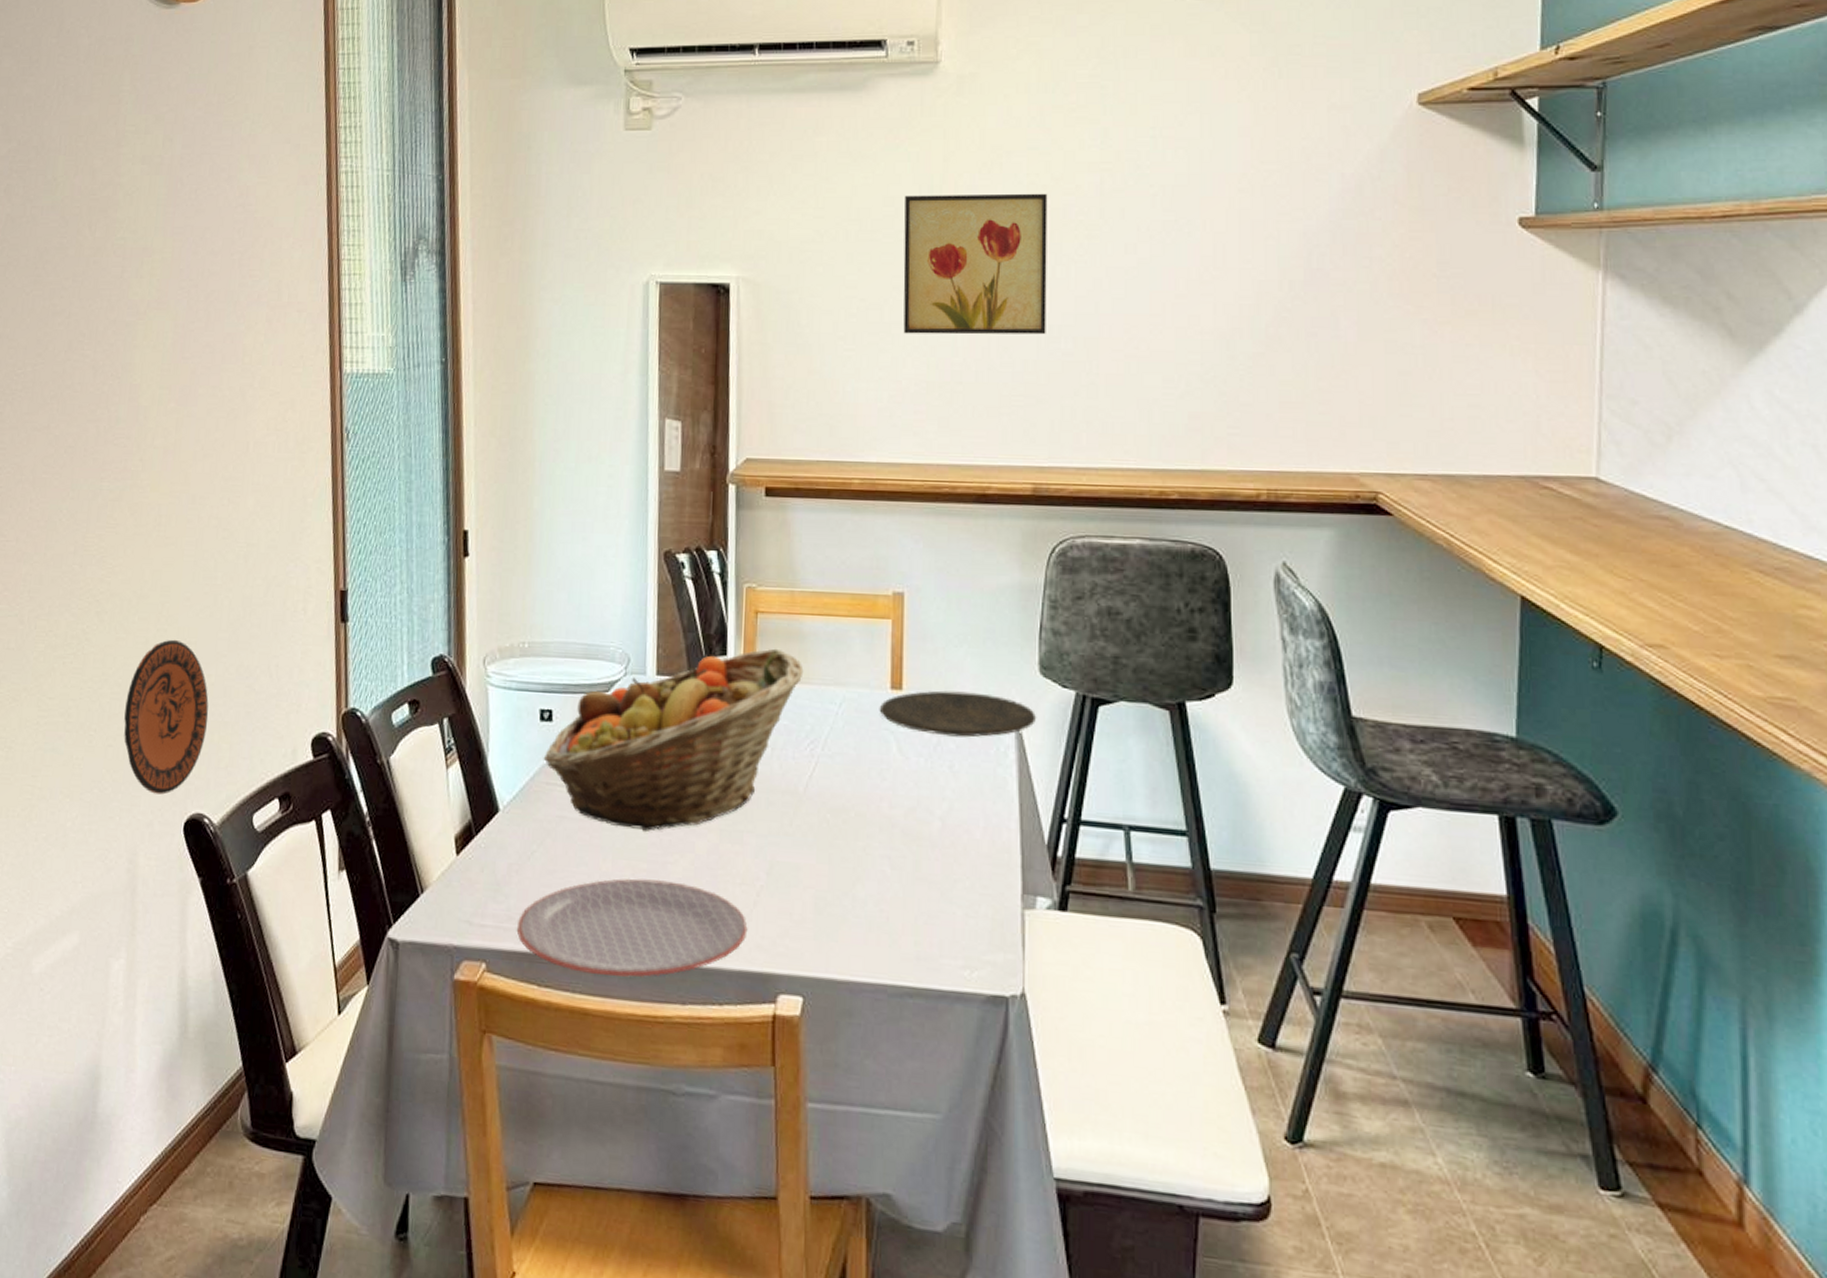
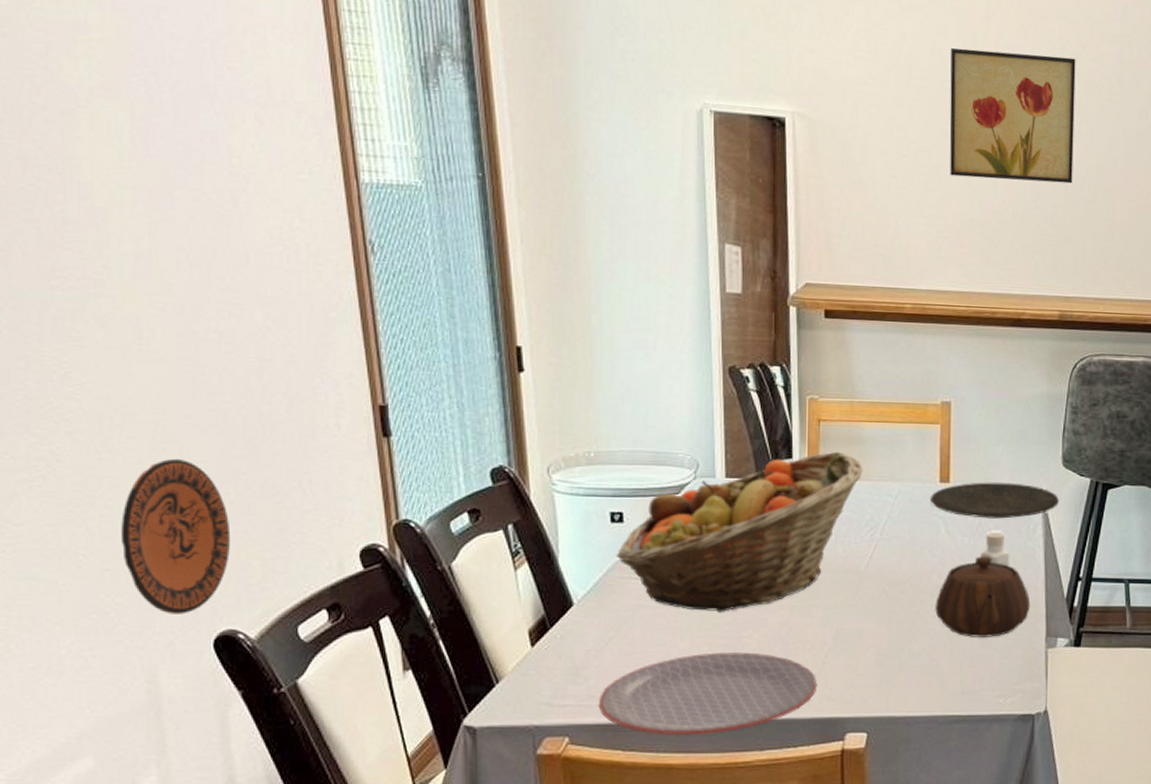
teapot: none [885,783,1002,889] -> present [935,556,1031,639]
pepper shaker: none [939,753,976,798] -> present [981,531,1010,566]

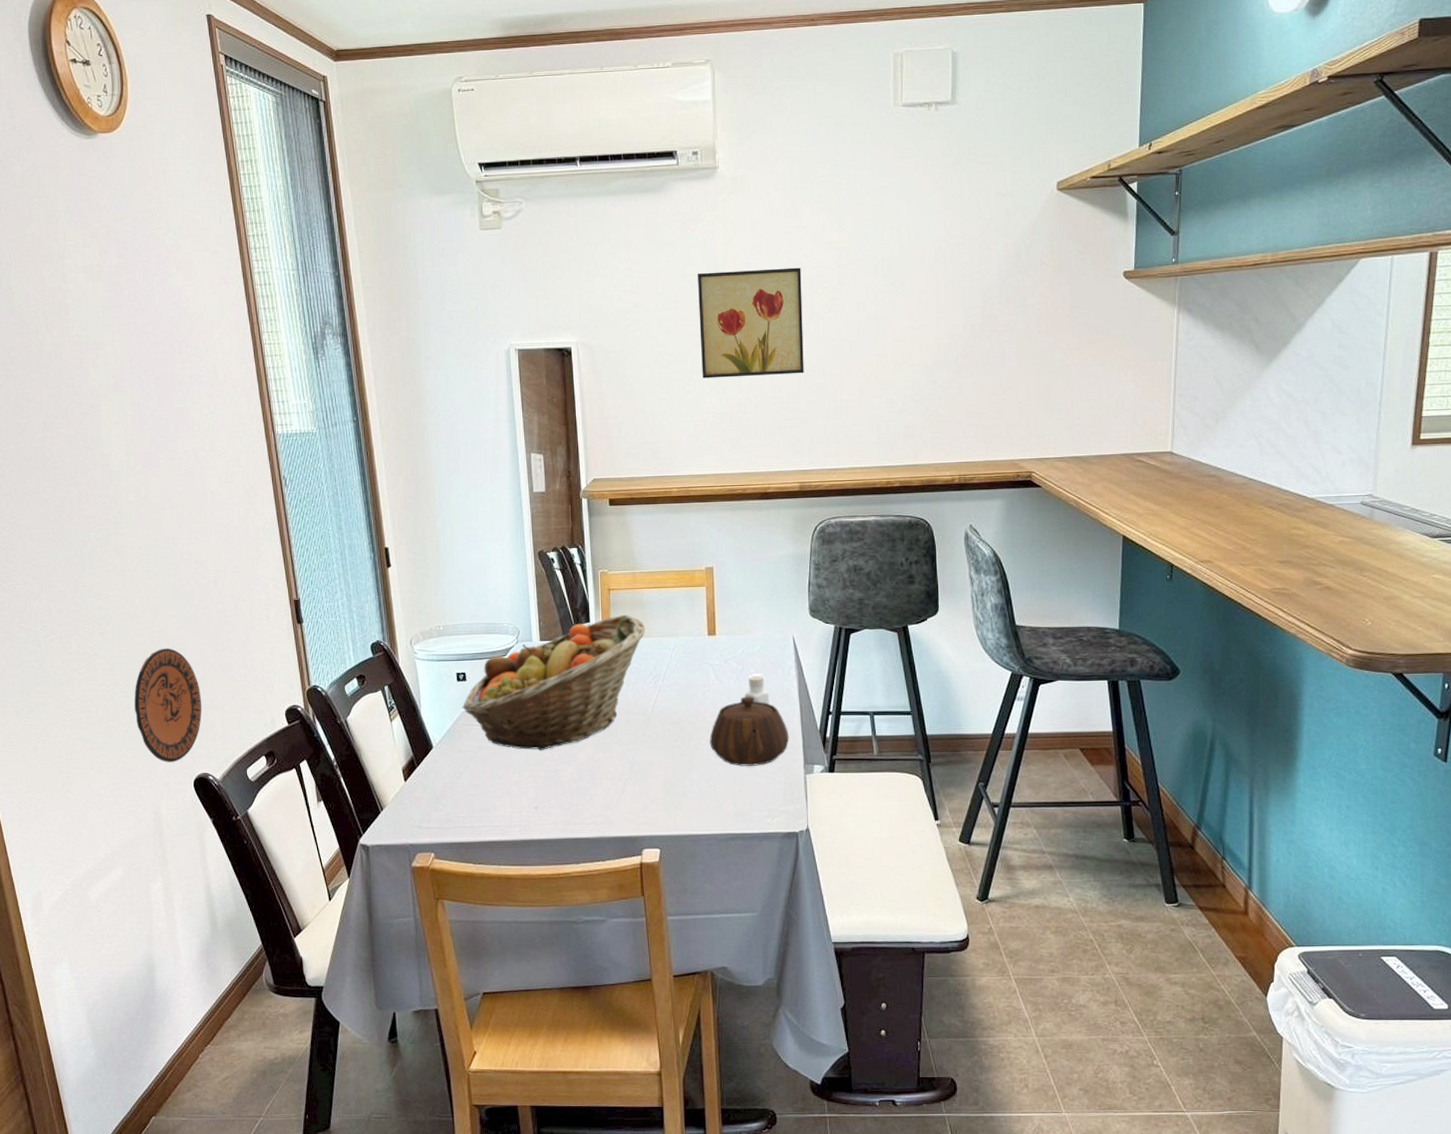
plate: present [598,652,818,735] -> none [454,783,619,851]
plate: present [930,482,1060,519] -> none [700,632,809,664]

